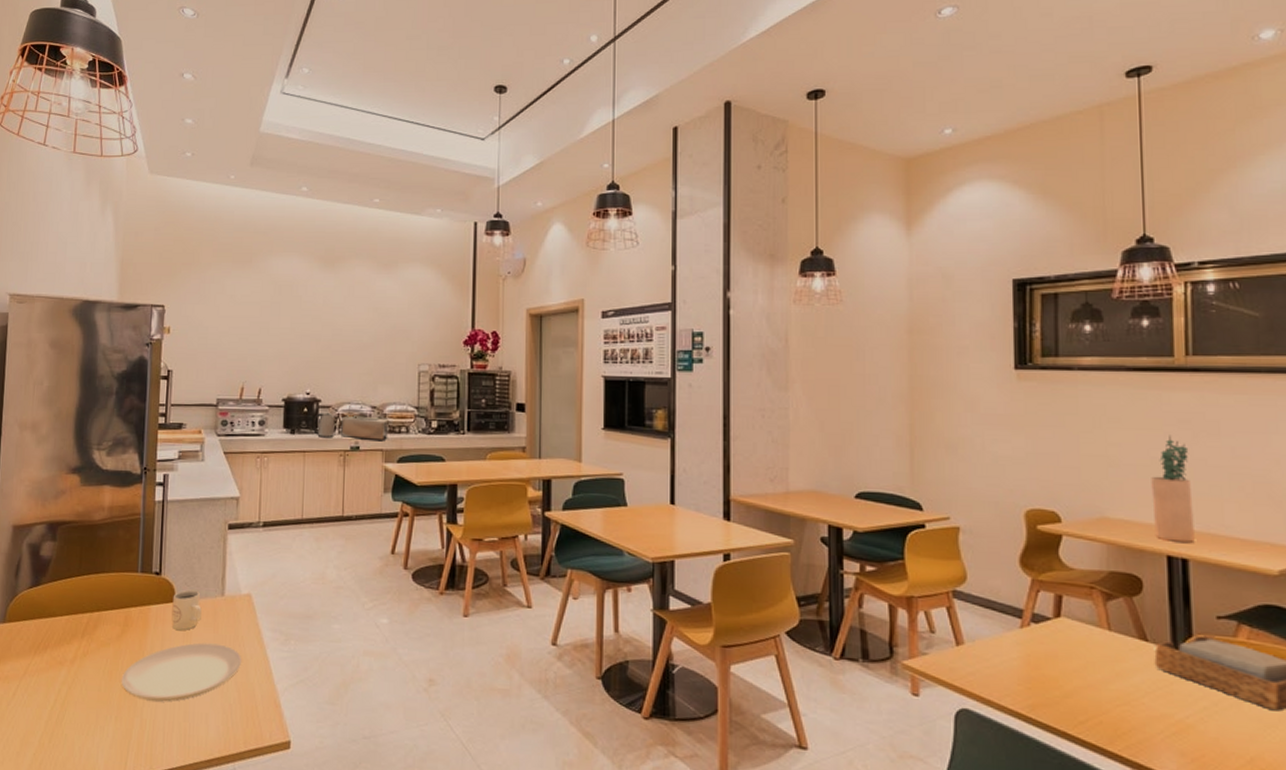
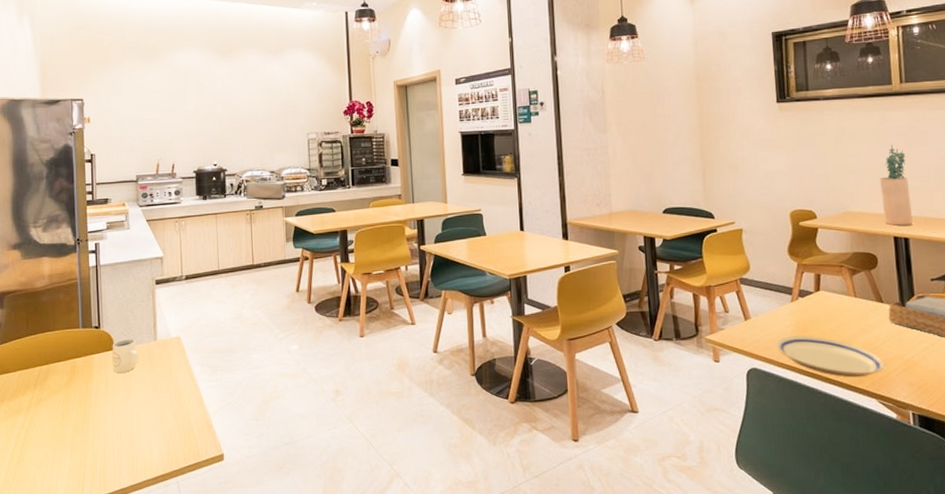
plate: present [121,642,242,702] -> none [72,381,177,434]
kettle: present [312,412,335,439] -> none [221,179,241,202]
plate: none [997,672,1146,737] -> present [776,335,885,378]

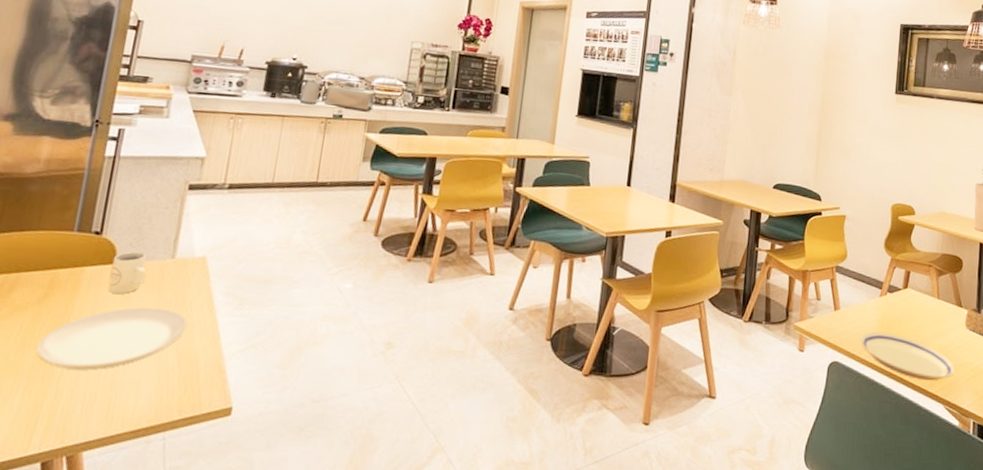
plate: none [72,381,177,434] -> present [36,307,188,370]
kettle: none [221,179,241,202] -> present [294,78,321,106]

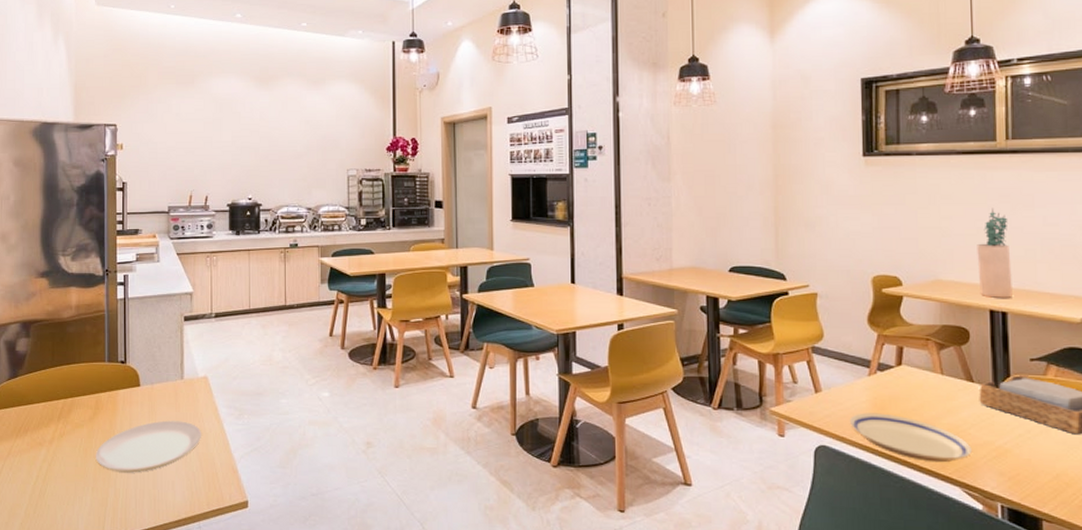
mug: present [108,251,147,295] -> none [137,375,164,411]
kettle: present [294,78,321,106] -> none [255,214,275,239]
toaster: present [324,83,376,112] -> none [281,217,323,239]

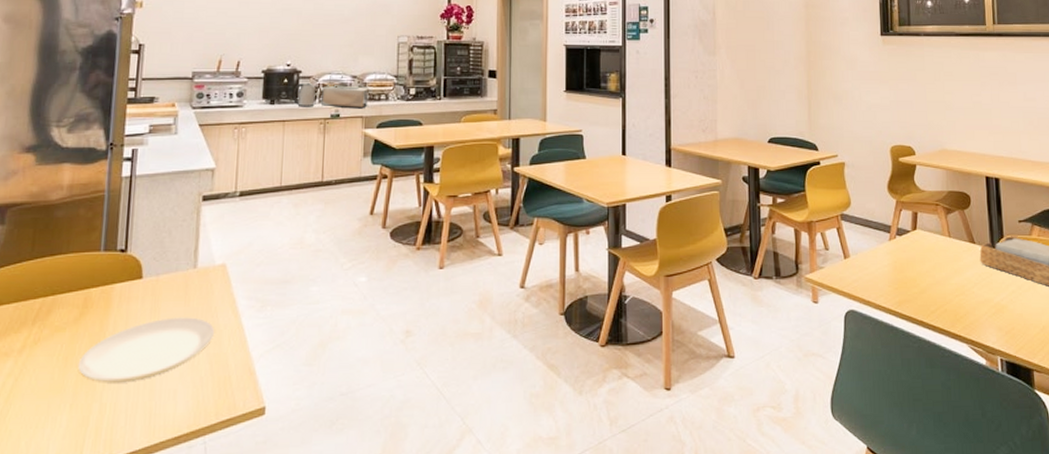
kettle: none [255,214,275,239] -> present [292,82,316,109]
toaster: none [281,217,323,239] -> present [321,85,369,109]
plate: present [849,413,972,463] -> none [873,276,976,321]
vase: present [977,208,1012,299] -> none [974,84,1003,166]

